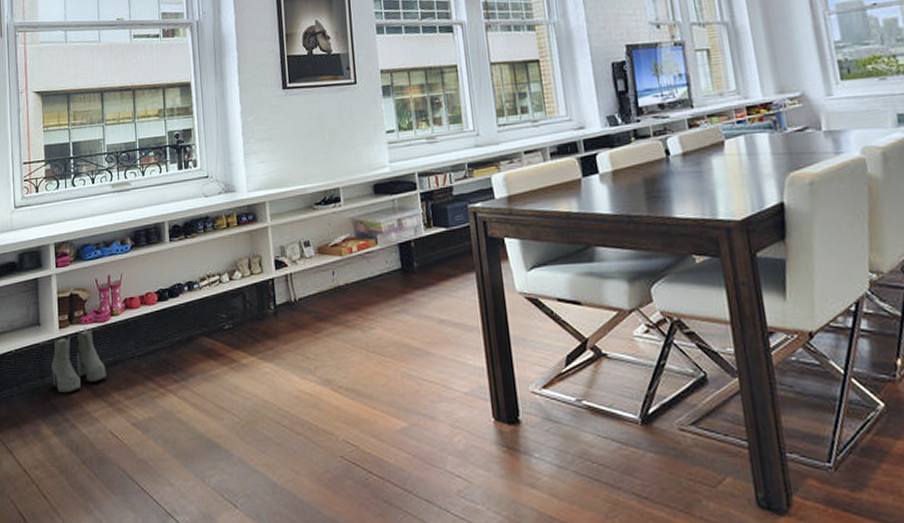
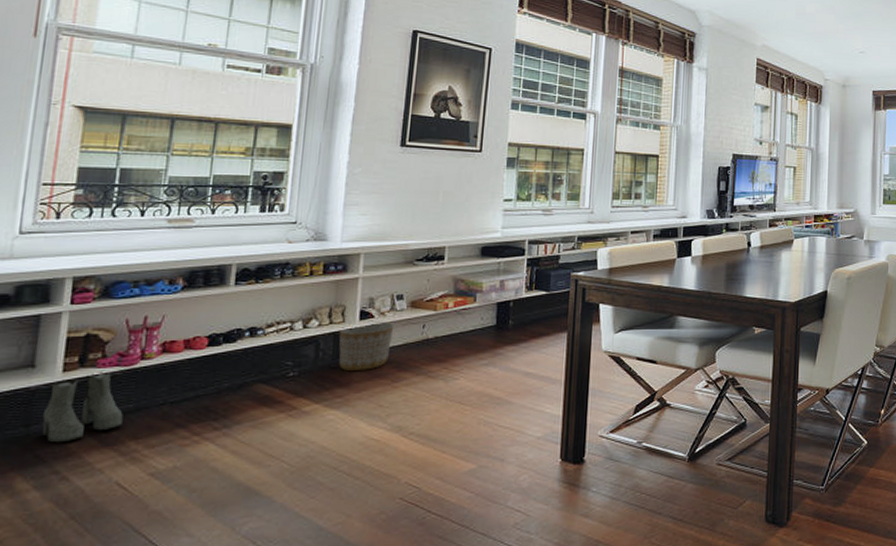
planter: none [260,270,307,323] -> present [338,321,394,372]

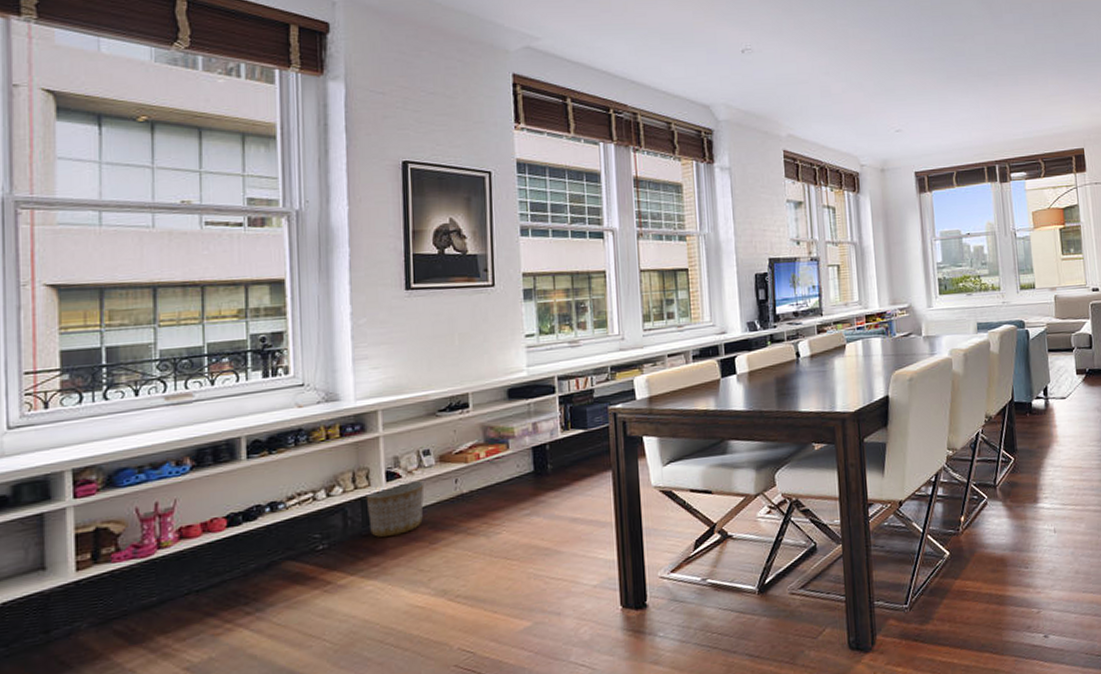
boots: present [42,371,123,443] -> none [61,566,148,647]

